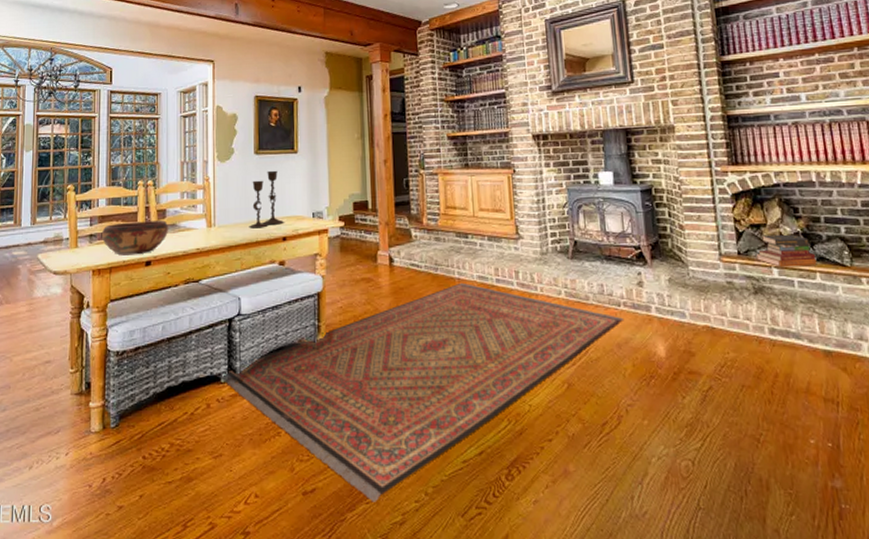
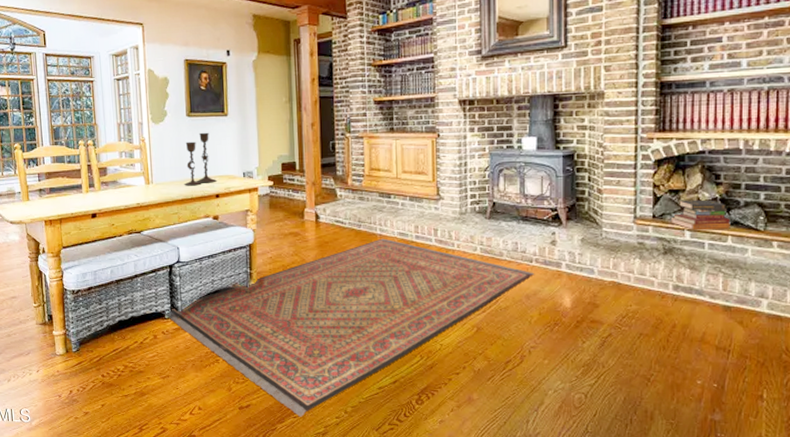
decorative bowl: present [101,220,169,256] -> none [49,177,111,208]

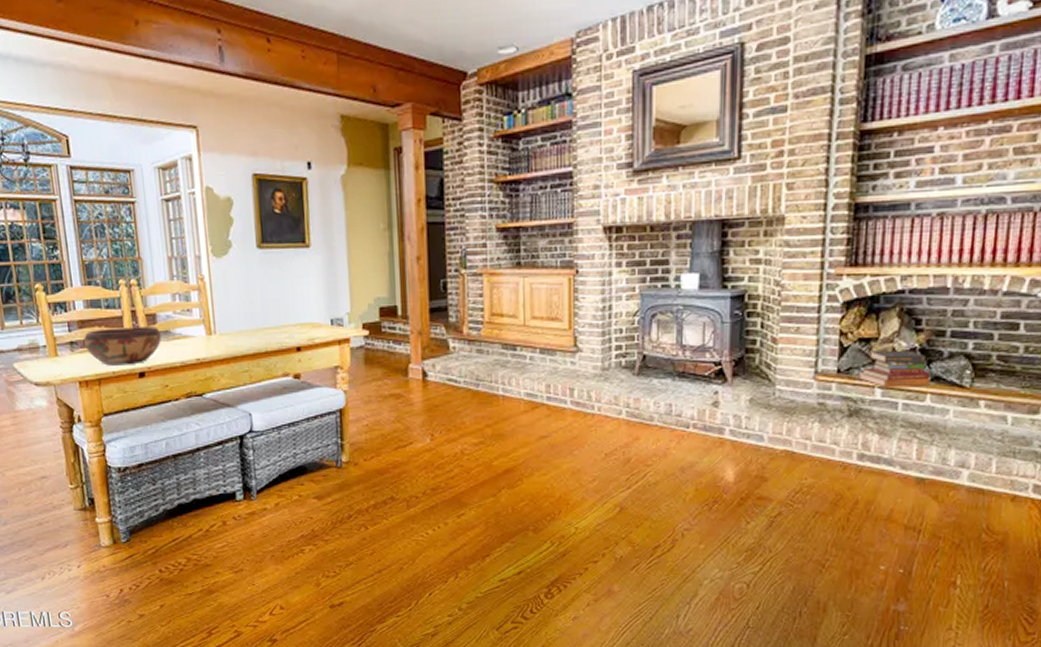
decorative bowl: none [49,177,111,208] -> present [83,326,162,366]
area rug: present [161,238,534,417] -> none [231,400,691,616]
candlestick: present [184,132,217,186] -> none [256,268,297,337]

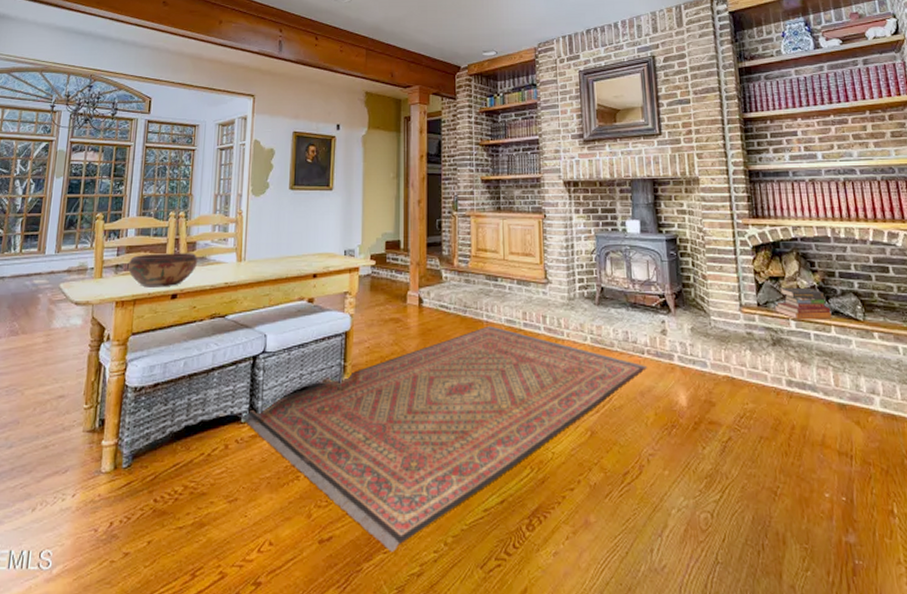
area rug: none [231,400,691,616] -> present [237,325,647,552]

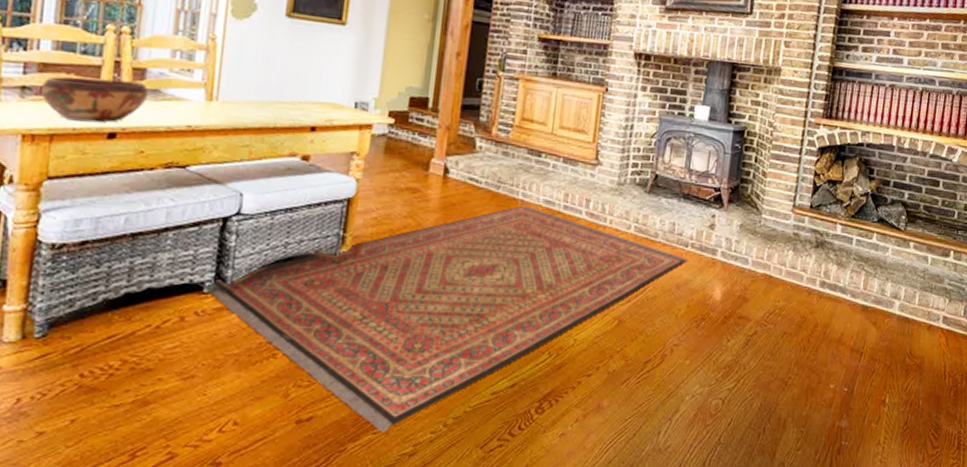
books: present [775,287,832,320] -> none [826,191,878,226]

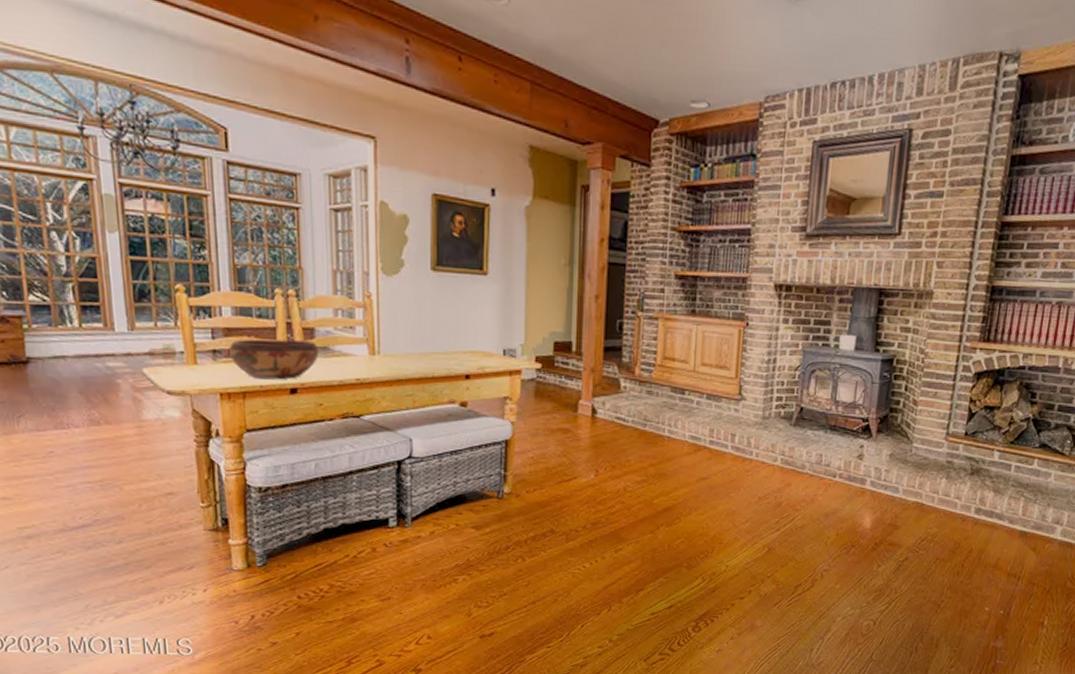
area rug: present [198,205,688,433] -> none [384,441,836,647]

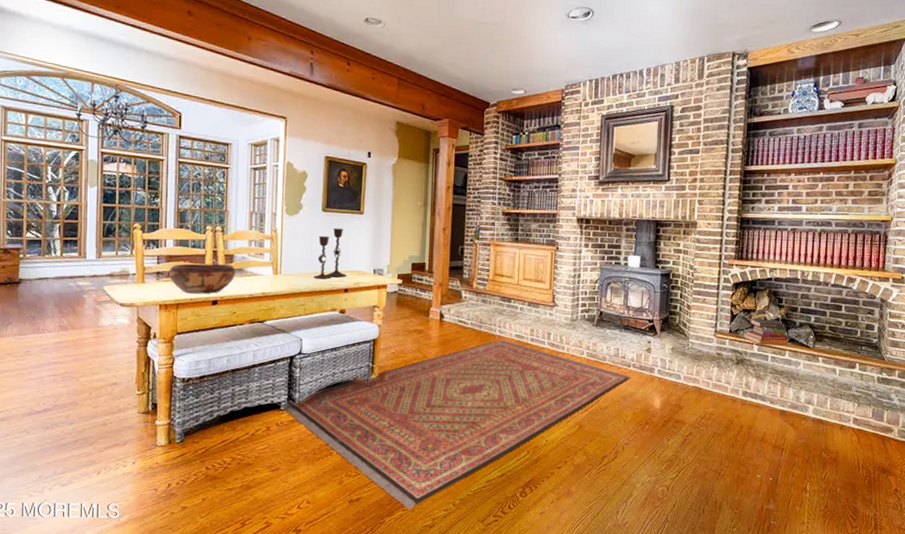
area rug: none [384,441,836,647] -> present [277,339,631,510]
candlestick: none [423,293,467,362] -> present [313,228,347,279]
books: none [982,418,1040,452] -> present [744,318,789,345]

